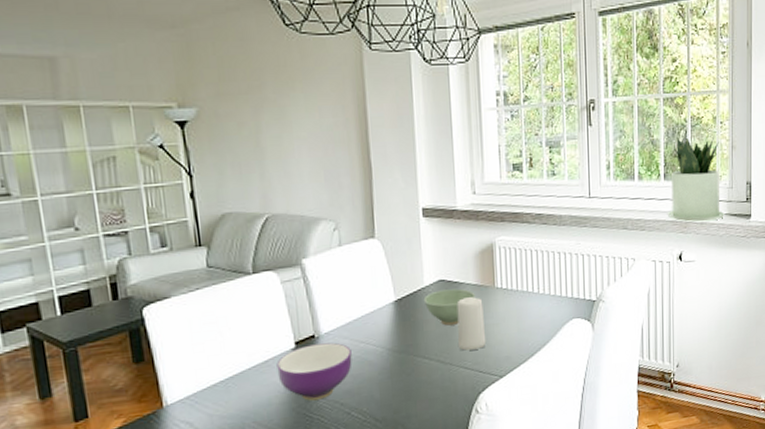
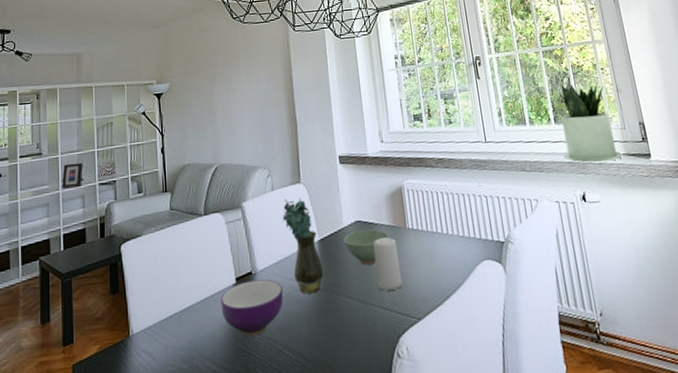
picture frame: none [46,207,79,240] -> present [62,162,83,188]
vase: none [352,254,400,357] -> present [282,198,324,294]

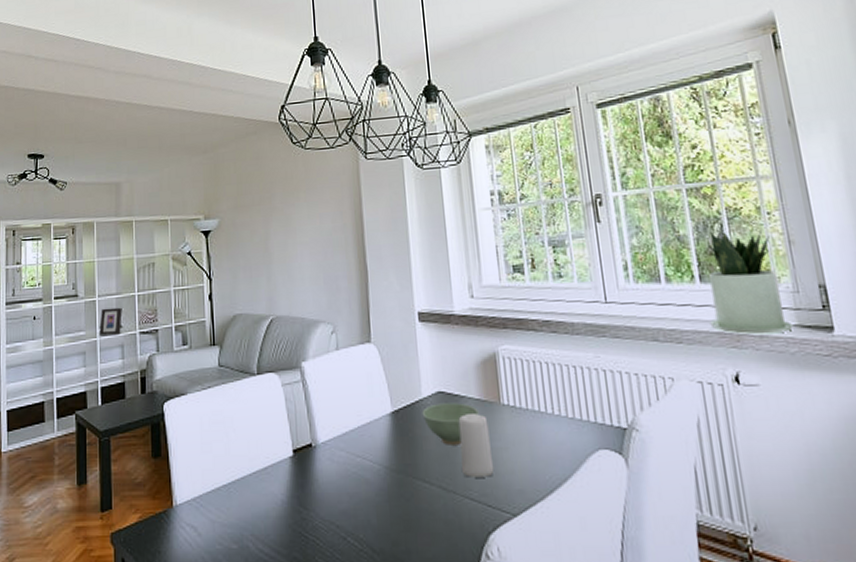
bowl: present [220,279,284,337] -> none [275,454,349,518]
vase: present [282,198,324,294] -> none [348,360,397,474]

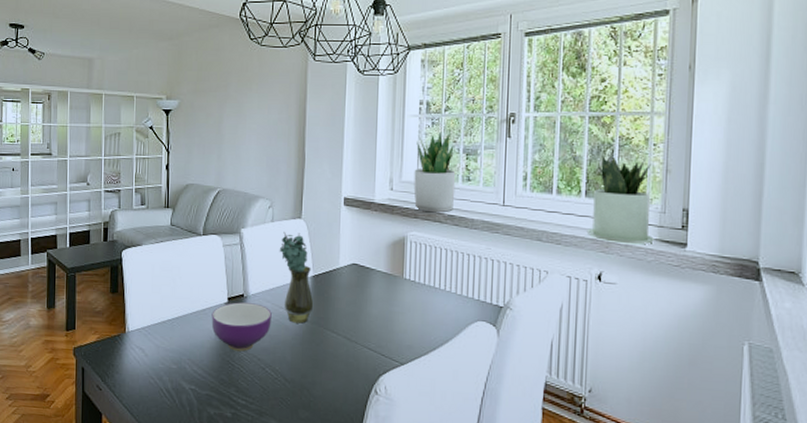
picture frame: present [99,307,122,335] -> none [69,167,90,190]
bowl: none [275,454,349,518] -> present [211,302,272,352]
vase: none [348,360,397,474] -> present [279,232,314,324]
bowl: present [421,403,479,445] -> none [337,273,384,307]
candle: present [458,412,495,478] -> none [364,282,391,334]
planter: none [493,223,548,320] -> present [413,131,456,213]

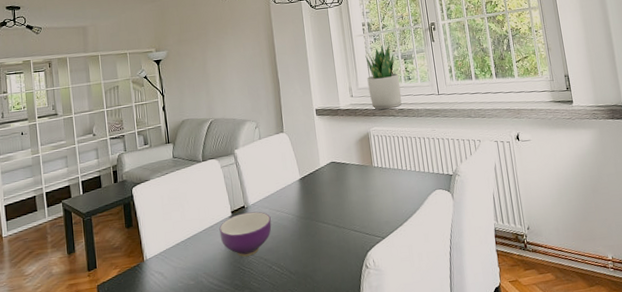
vase: present [279,232,314,324] -> none [269,145,305,222]
planter: present [586,157,655,245] -> none [500,42,551,109]

